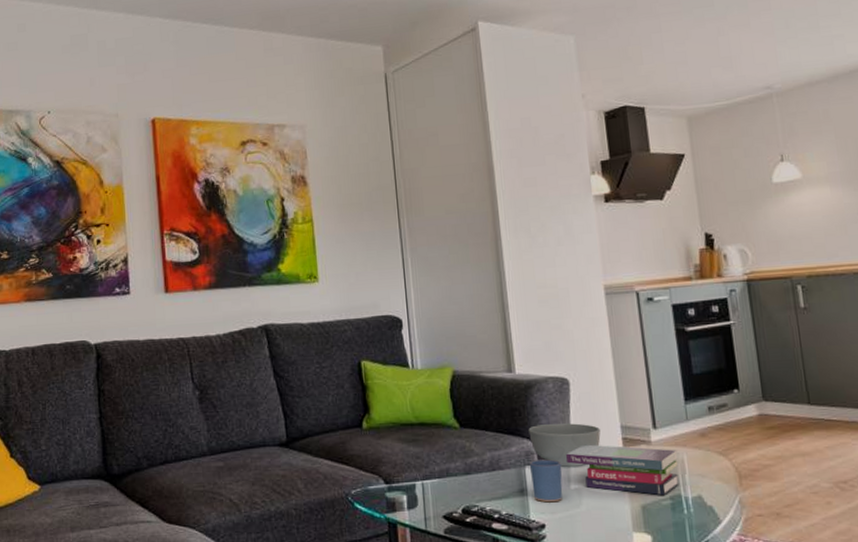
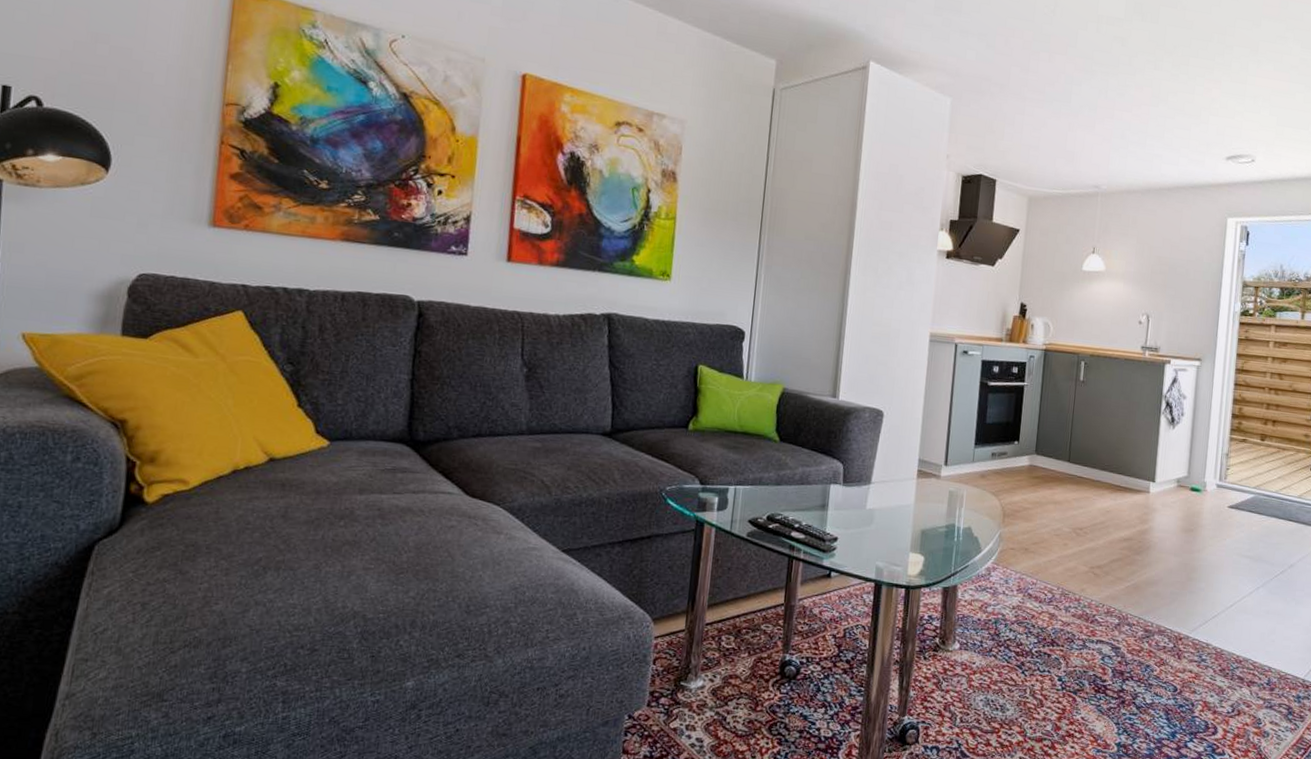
bowl: present [528,423,601,468] -> none [839,448,901,491]
mug: present [529,459,563,503] -> none [833,479,863,519]
books: present [566,444,679,496] -> none [867,471,960,524]

